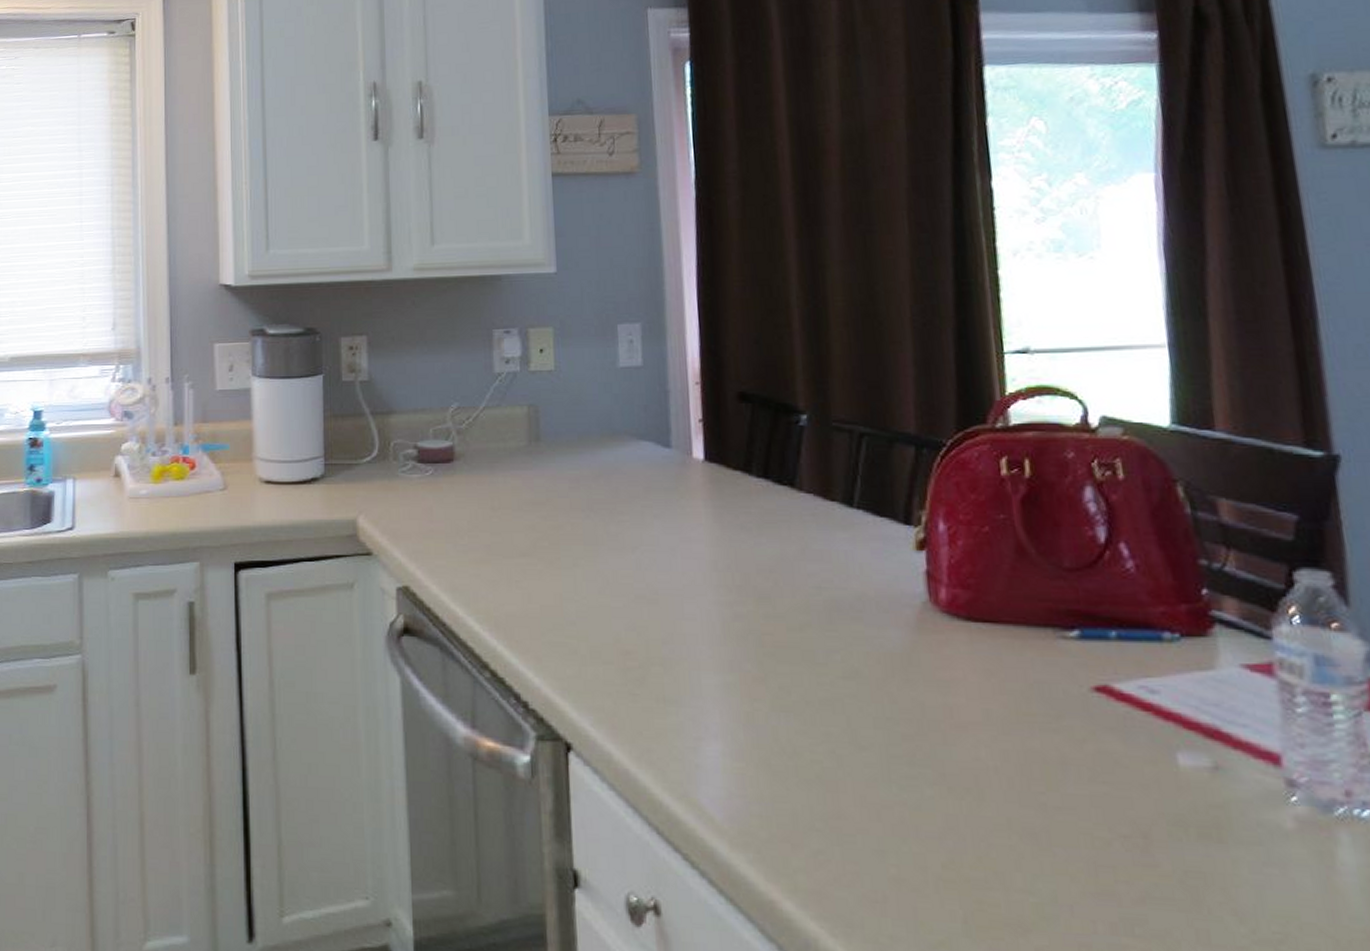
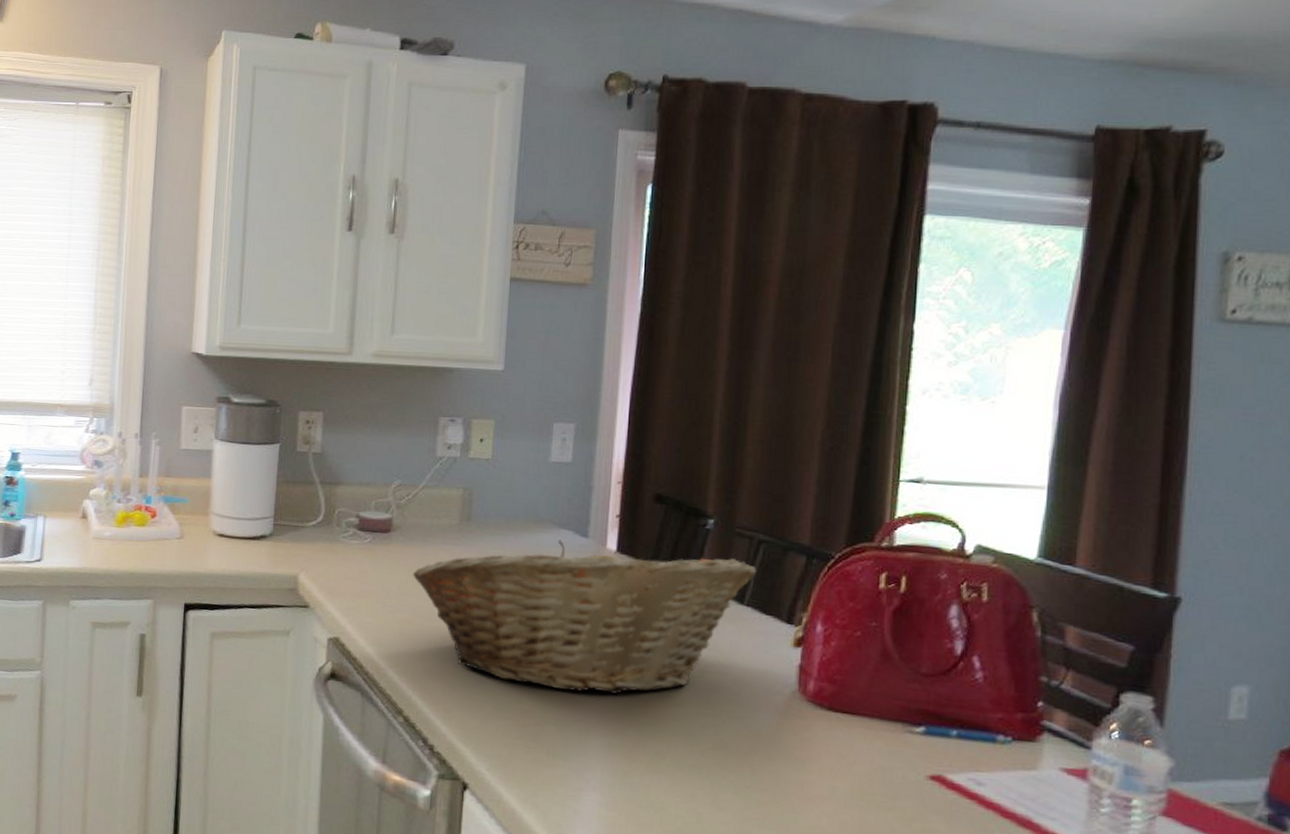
fruit basket: none [483,453,863,625] -> present [413,540,757,695]

